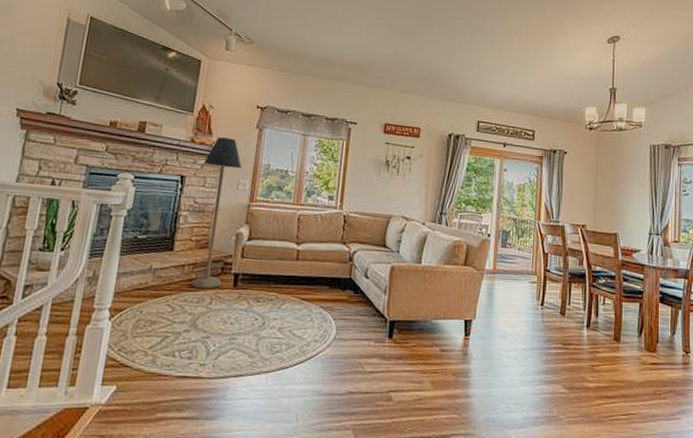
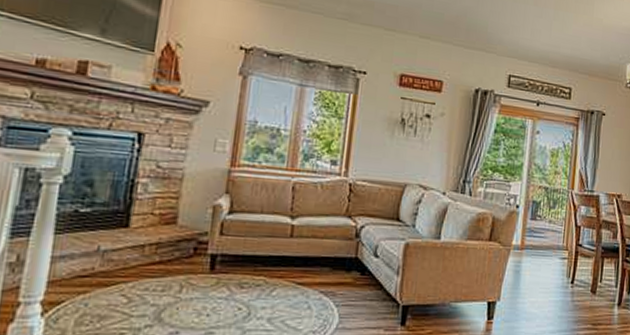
floor lamp: present [189,137,242,288] -> none [151,84,221,273]

